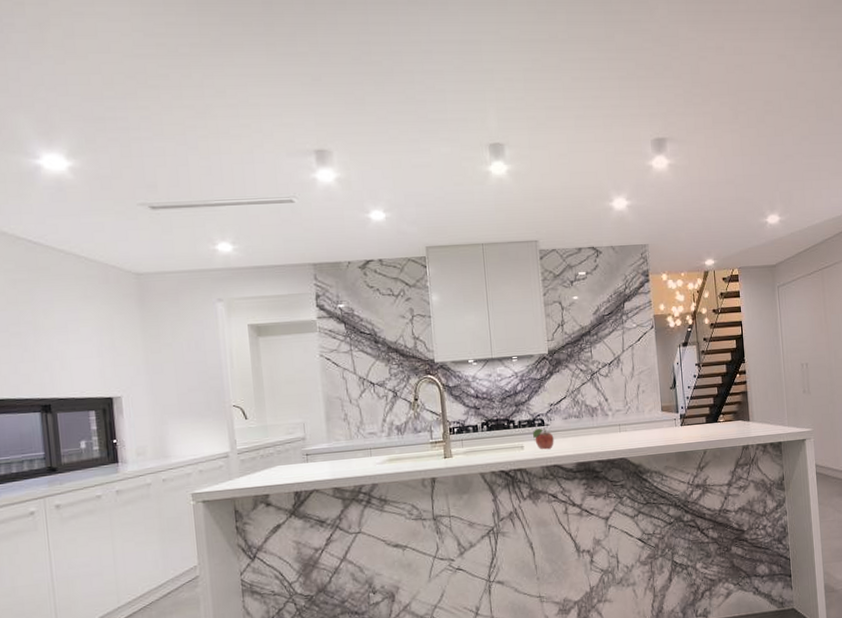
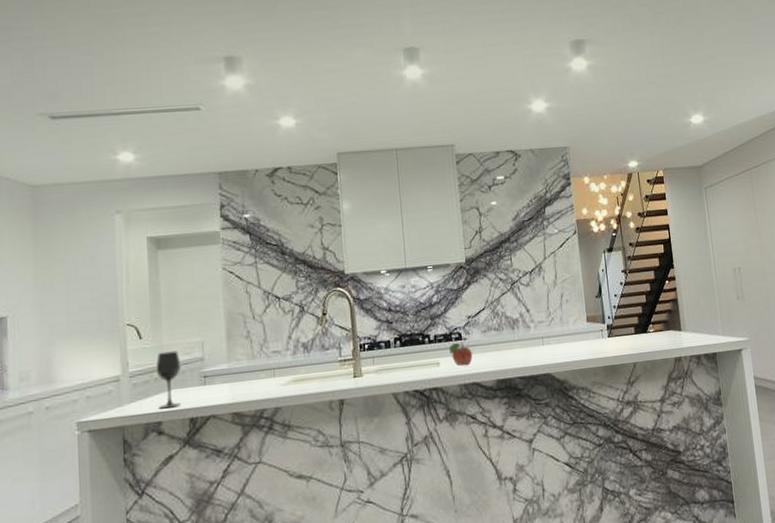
wine glass: none [261,430,286,483] -> present [155,350,181,409]

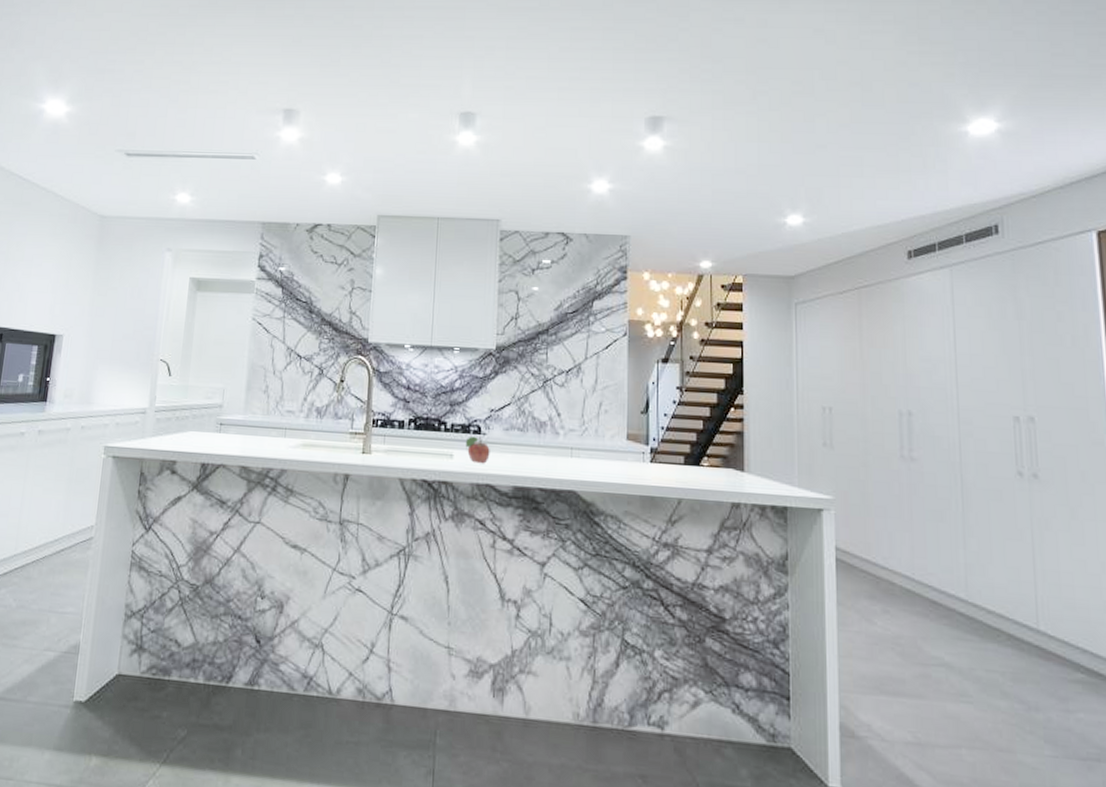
wine glass: present [155,350,181,409] -> none [176,392,202,449]

